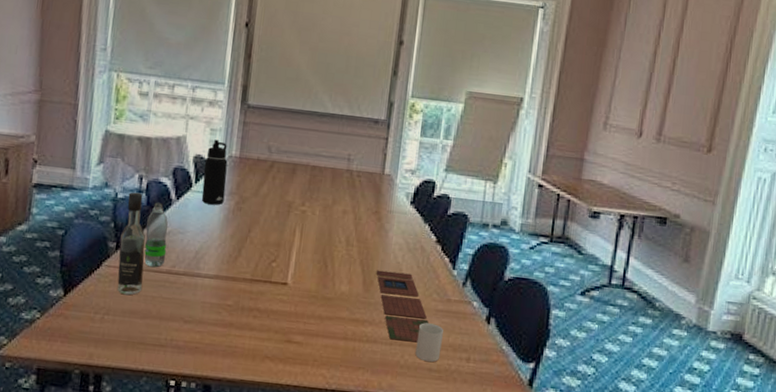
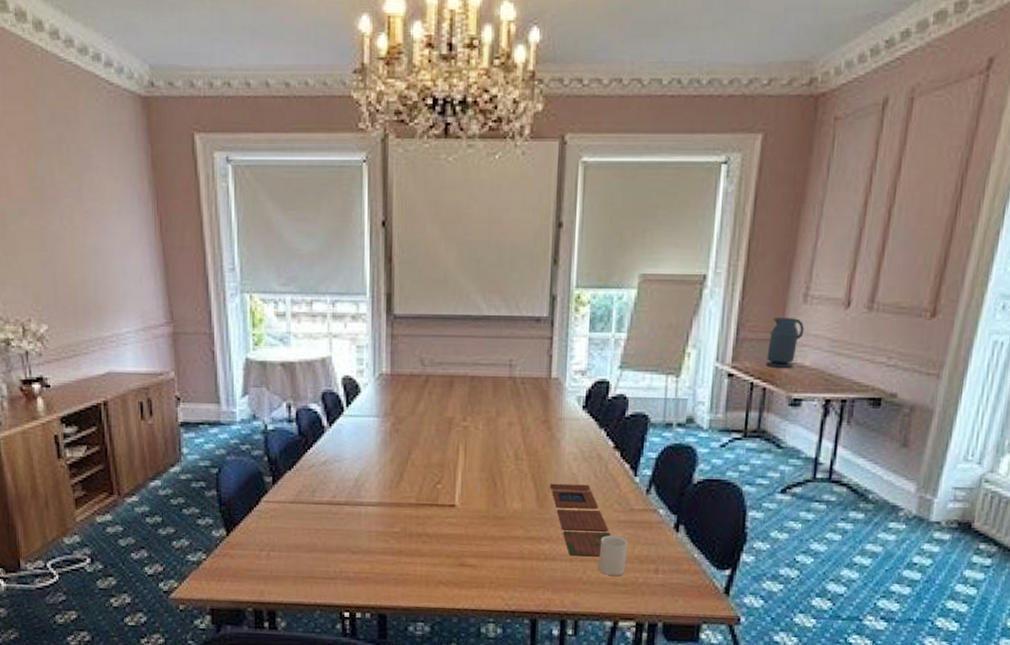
bottle: present [117,192,146,296] -> none [276,422,305,530]
bottle: present [144,202,168,268] -> none [301,431,325,500]
water bottle: present [201,139,228,205] -> none [354,357,380,429]
water jug: none [571,140,604,185] -> present [766,318,804,368]

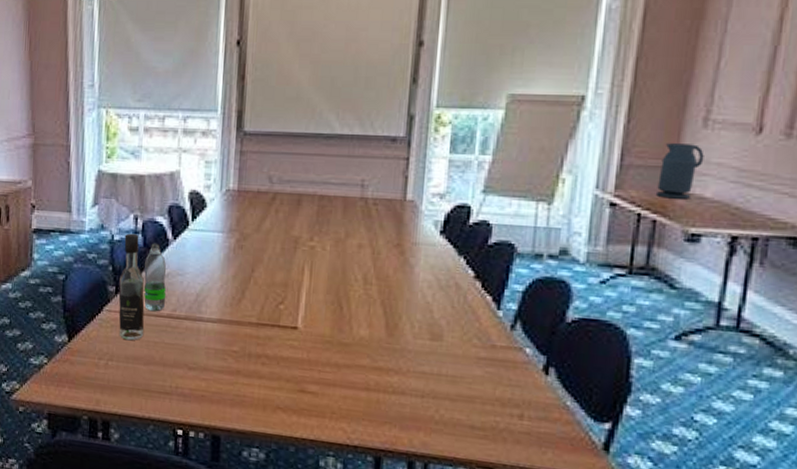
bottle: none [276,422,305,530] -> present [118,233,145,341]
bottle: none [301,431,325,500] -> present [144,243,166,312]
papers: present [550,483,611,557] -> none [401,311,468,395]
cup: present [598,535,629,577] -> none [453,372,489,419]

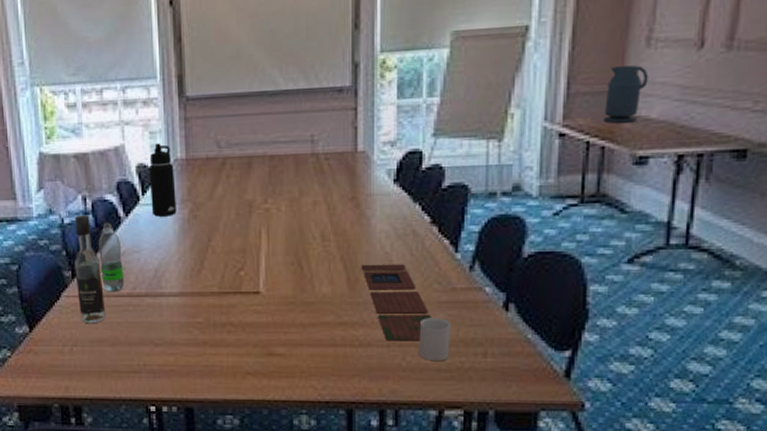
water bottle: none [199,173,226,244] -> present [148,143,177,217]
papers: none [401,311,468,395] -> present [361,264,431,341]
cup: none [453,372,489,419] -> present [419,318,452,362]

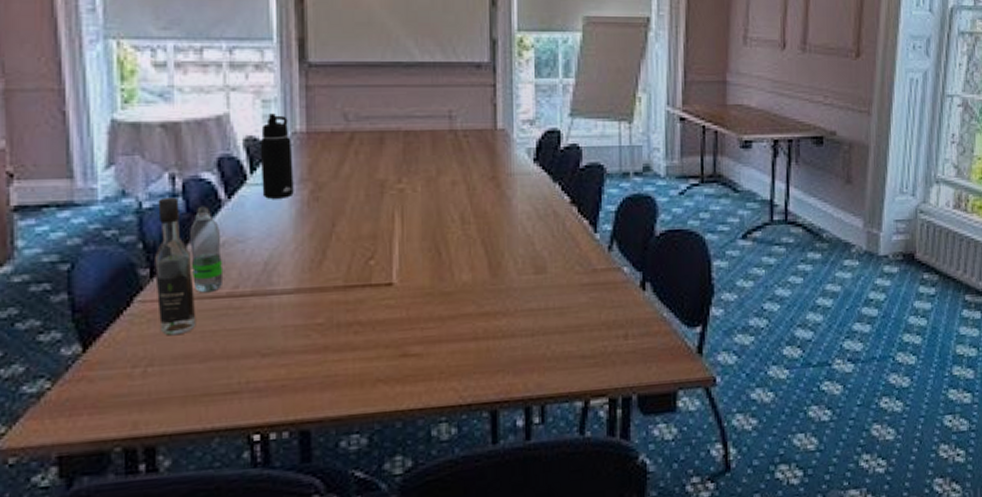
papers: present [361,264,431,341] -> none [503,246,574,330]
cup: present [419,318,452,362] -> none [563,301,594,349]
water jug: present [604,65,649,123] -> none [715,60,747,110]

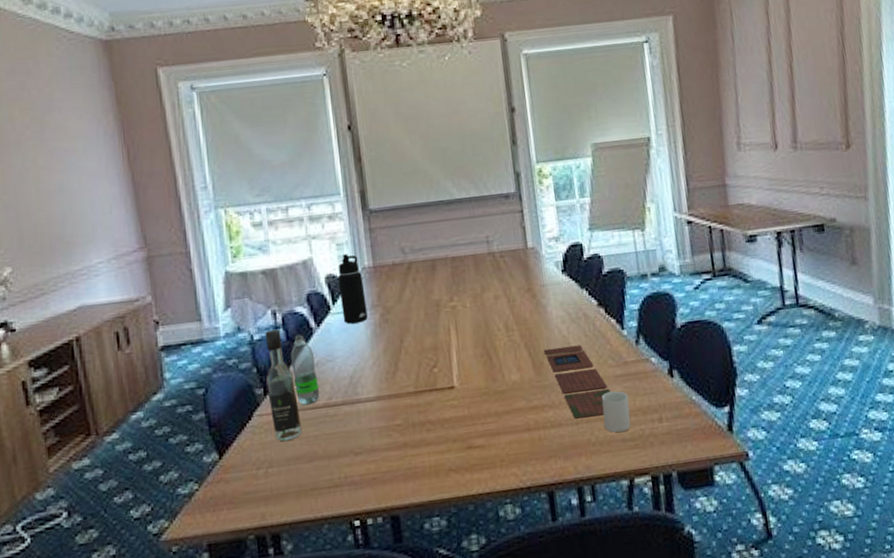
papers: none [503,246,574,330] -> present [543,345,610,419]
cup: none [563,301,594,349] -> present [601,391,631,433]

